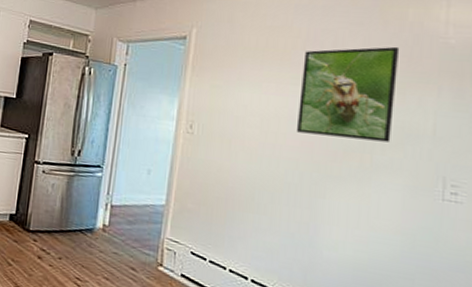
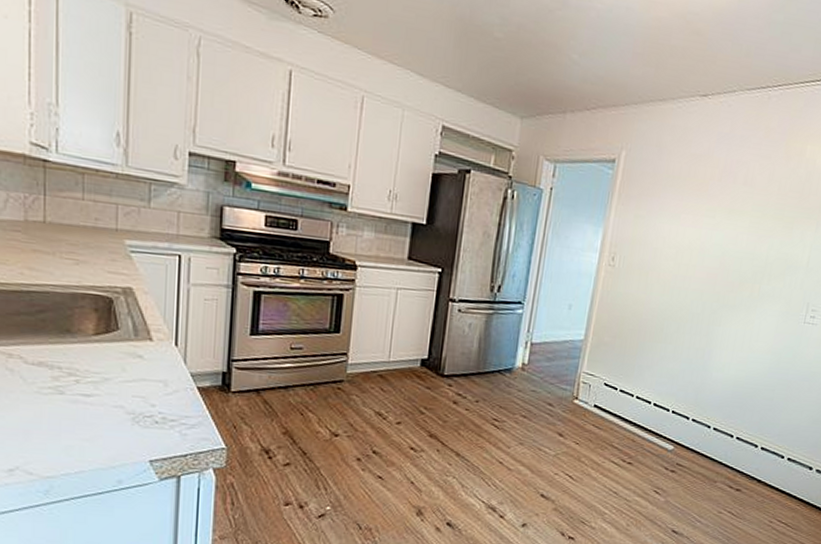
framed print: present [296,46,400,143] -> none [704,182,795,273]

